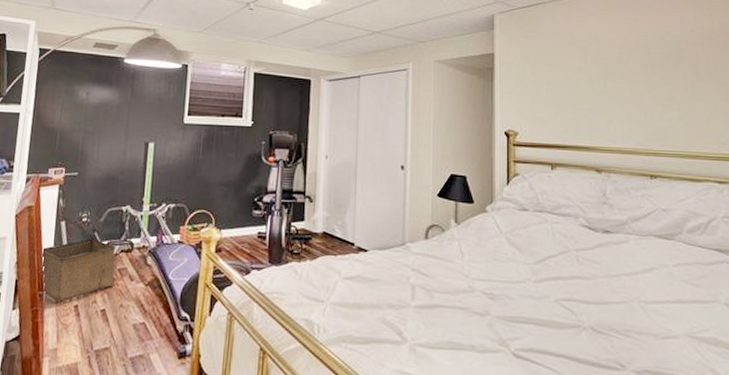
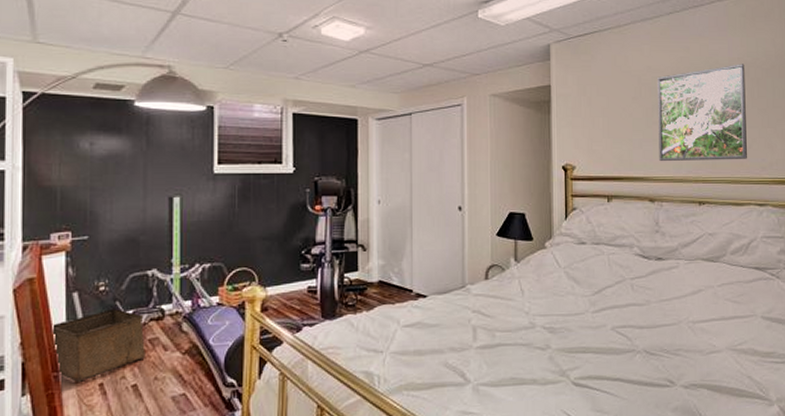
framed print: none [604,36,704,134] -> present [657,64,747,161]

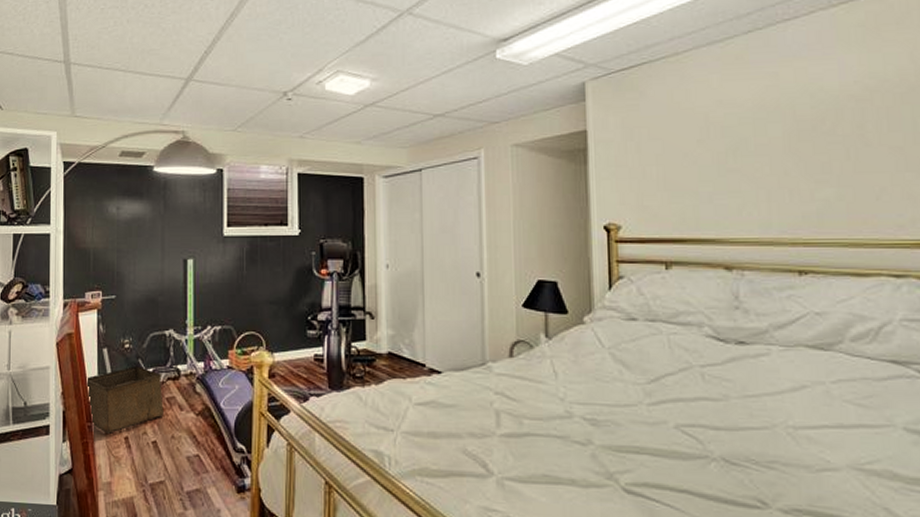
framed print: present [657,64,747,161] -> none [732,88,873,218]

